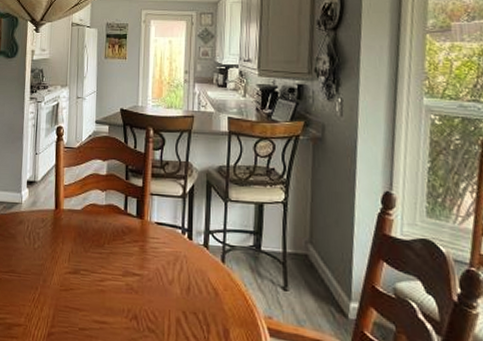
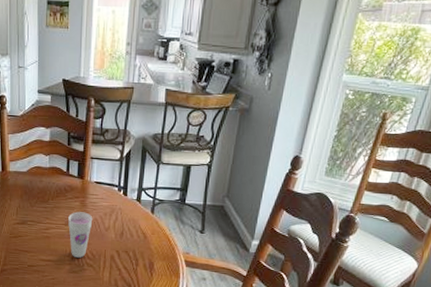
cup: none [126,259,154,320] -> present [68,211,93,258]

